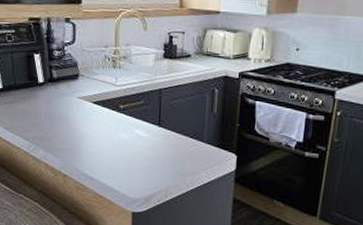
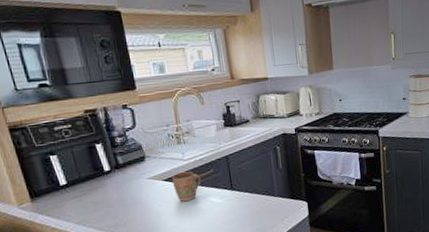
mug: none [101,98,130,128] -> present [172,171,201,201]

